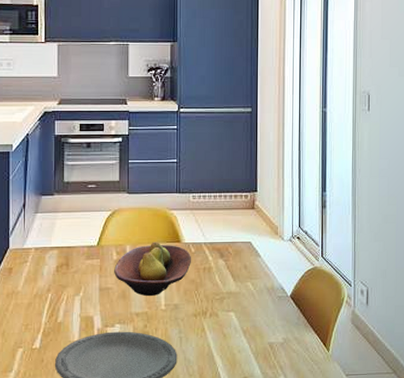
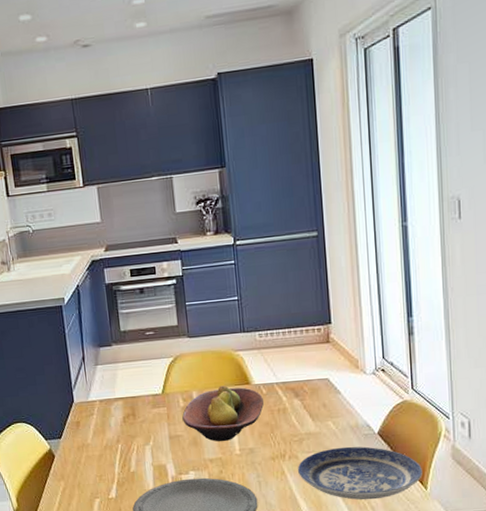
plate: none [216,307,326,360] -> present [297,446,422,500]

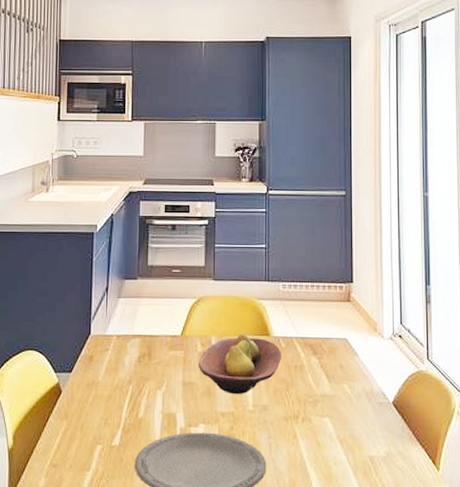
plate: present [297,446,422,500] -> none [309,414,435,477]

